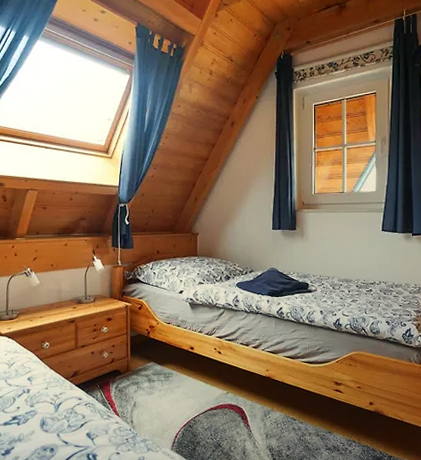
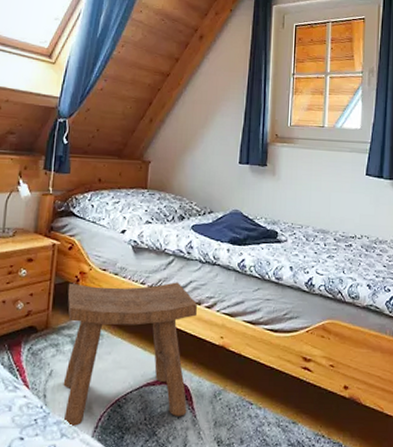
stool: none [141,329,246,443] -> present [63,282,197,427]

